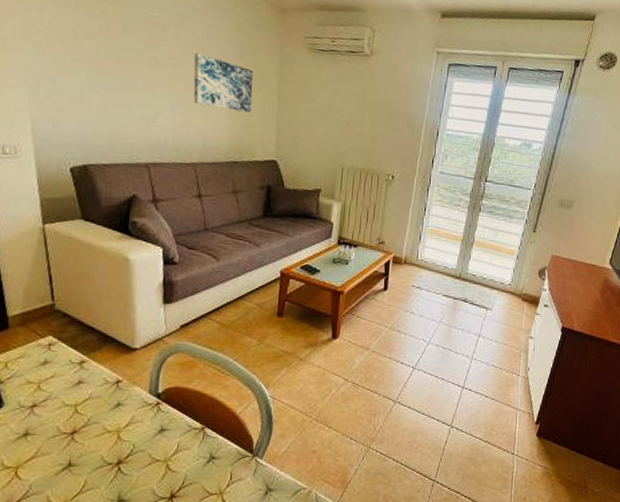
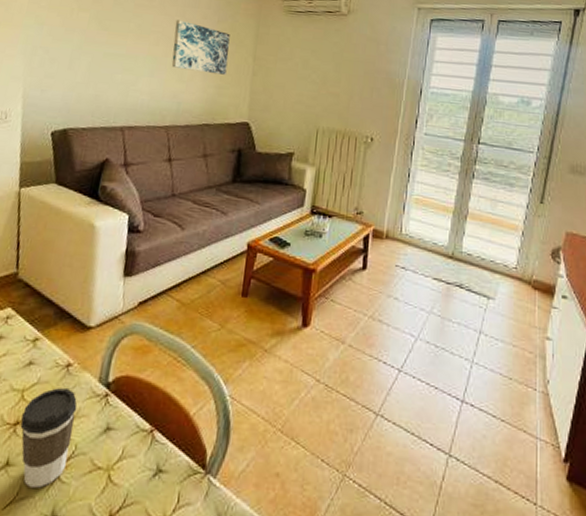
coffee cup: none [77,401,131,480] -> present [20,388,78,488]

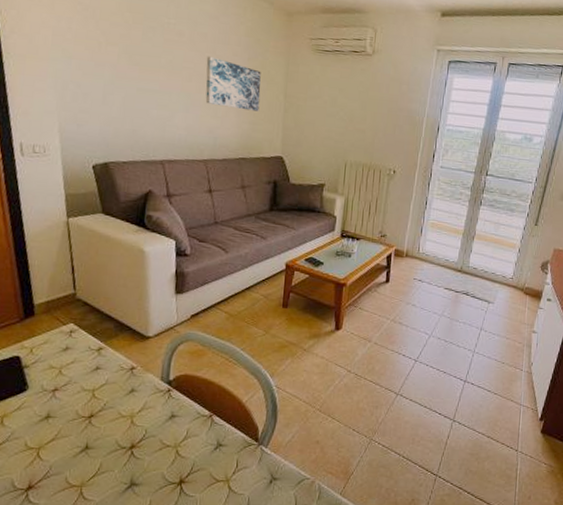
coffee cup: present [20,388,78,488] -> none [94,387,144,464]

